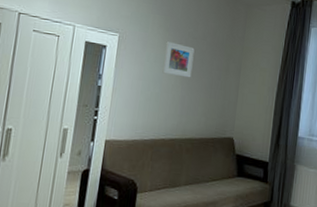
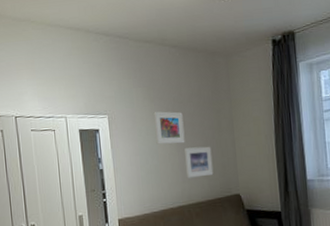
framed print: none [184,83,215,115] -> present [183,146,214,178]

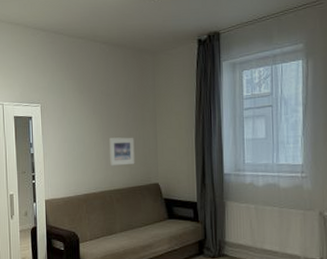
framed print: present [153,111,185,145] -> none [82,103,110,134]

